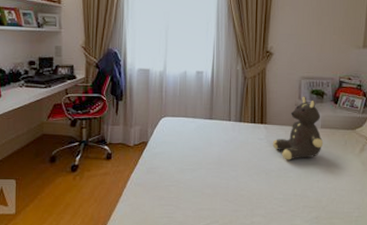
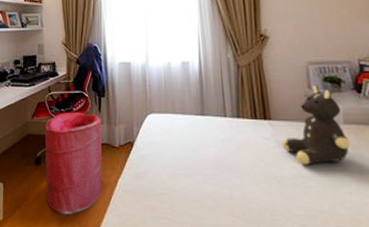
laundry hamper: none [60,115,118,207] -> present [44,113,103,215]

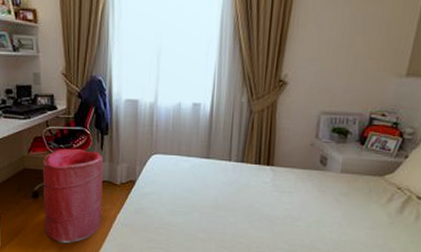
teddy bear: present [281,85,351,165] -> none [279,135,342,208]

